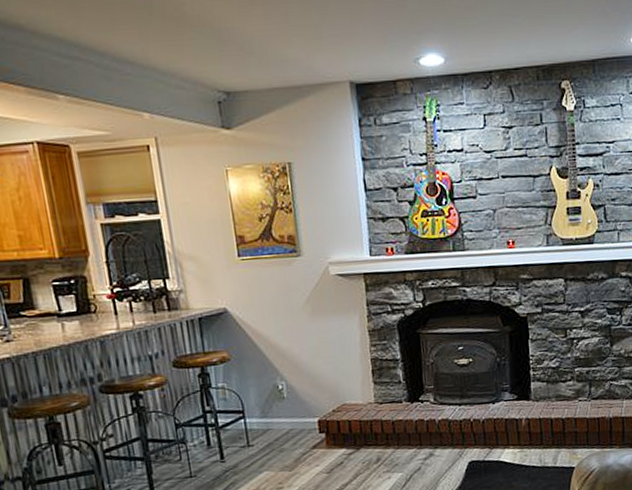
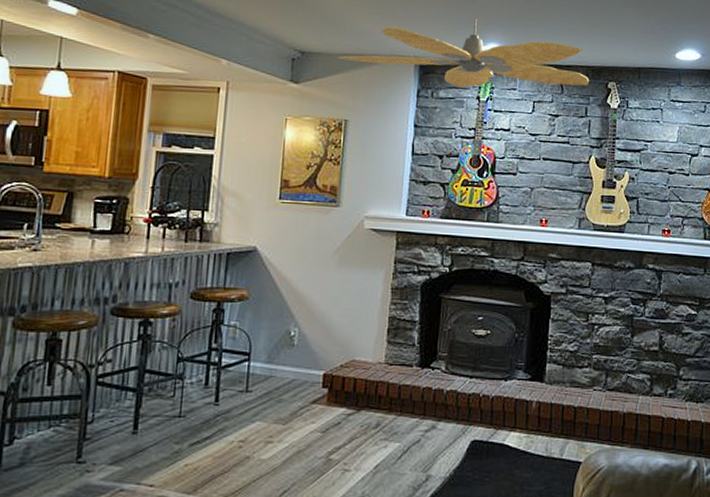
ceiling fan: none [266,26,541,110] -> present [337,18,589,88]

